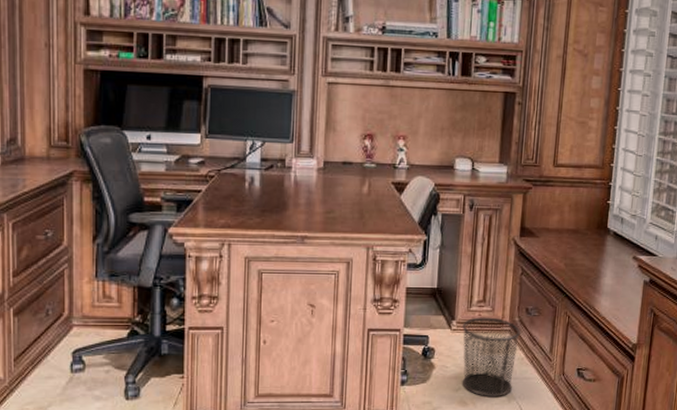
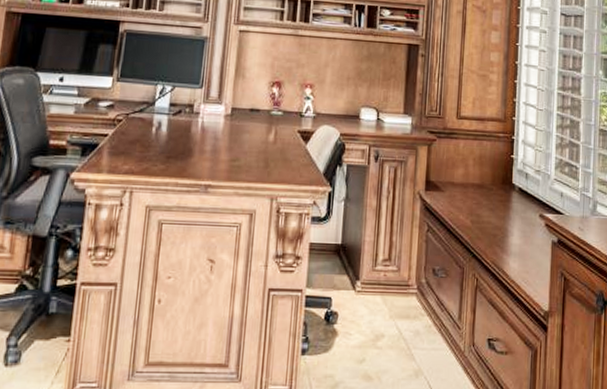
waste bin: present [462,317,520,397] -> none [366,277,427,371]

